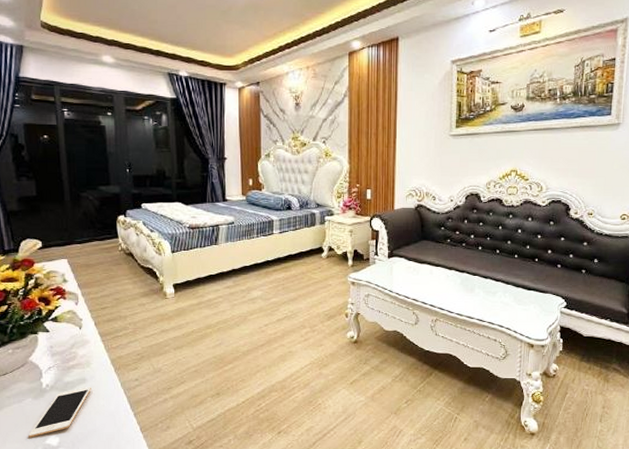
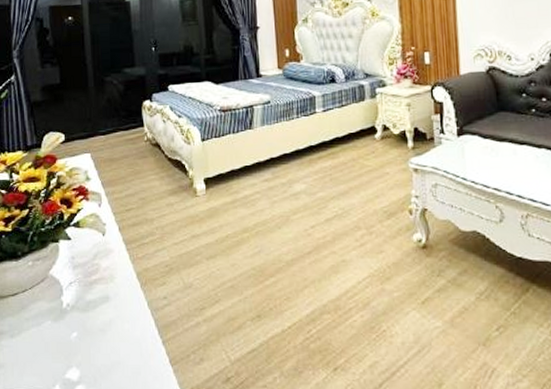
cell phone: present [28,386,91,438] -> none [47,306,115,370]

